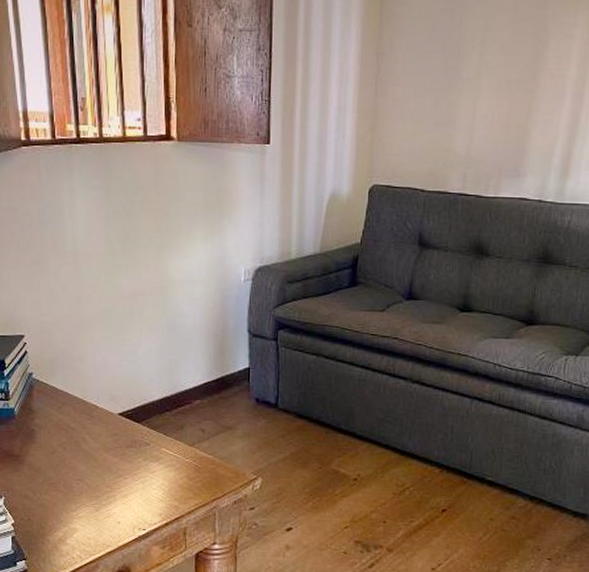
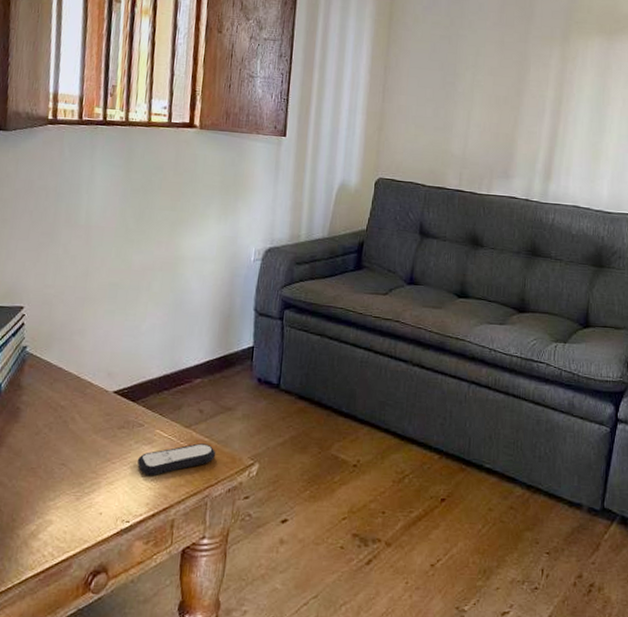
remote control: none [147,460,221,490] -> present [137,443,216,476]

